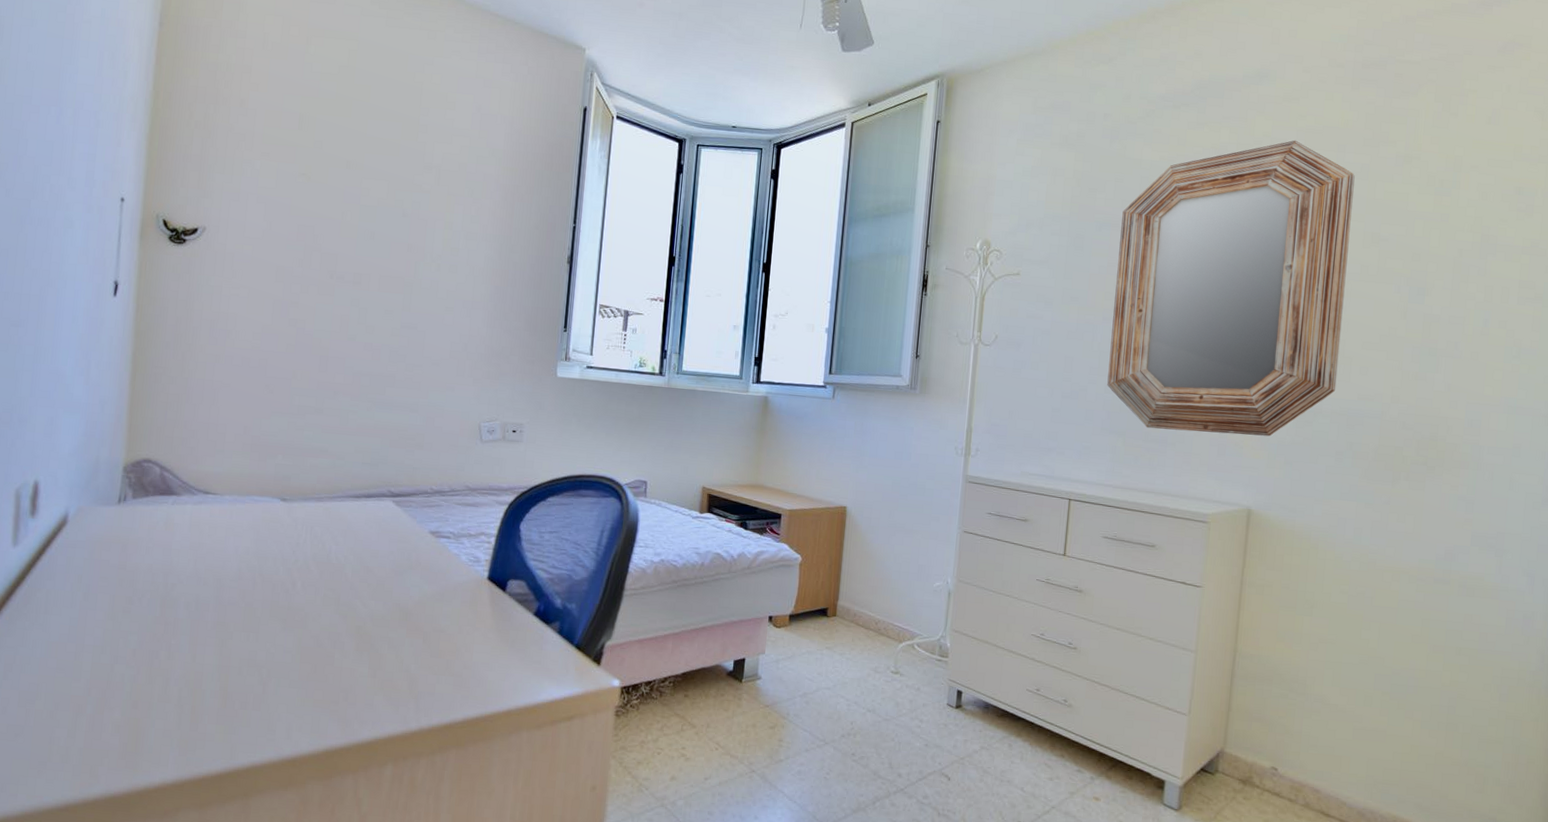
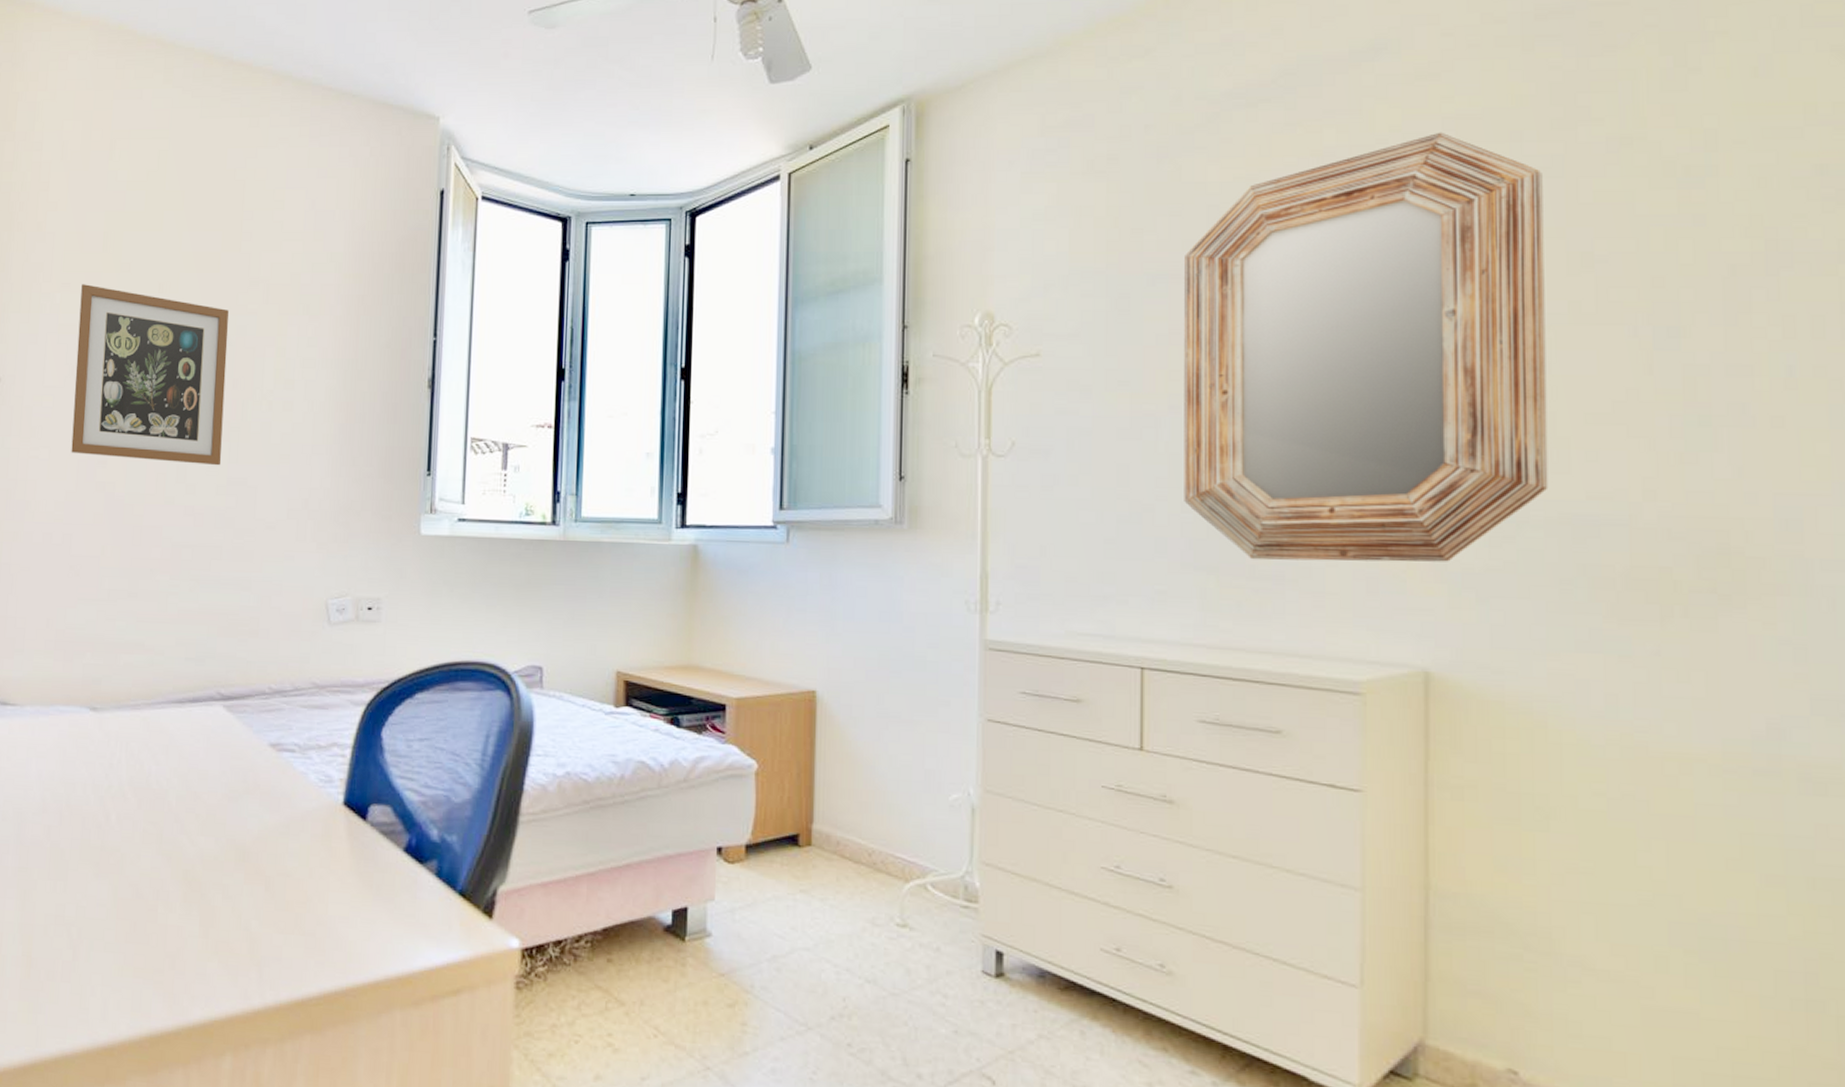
wall art: none [267,155,406,313] -> present [71,284,229,466]

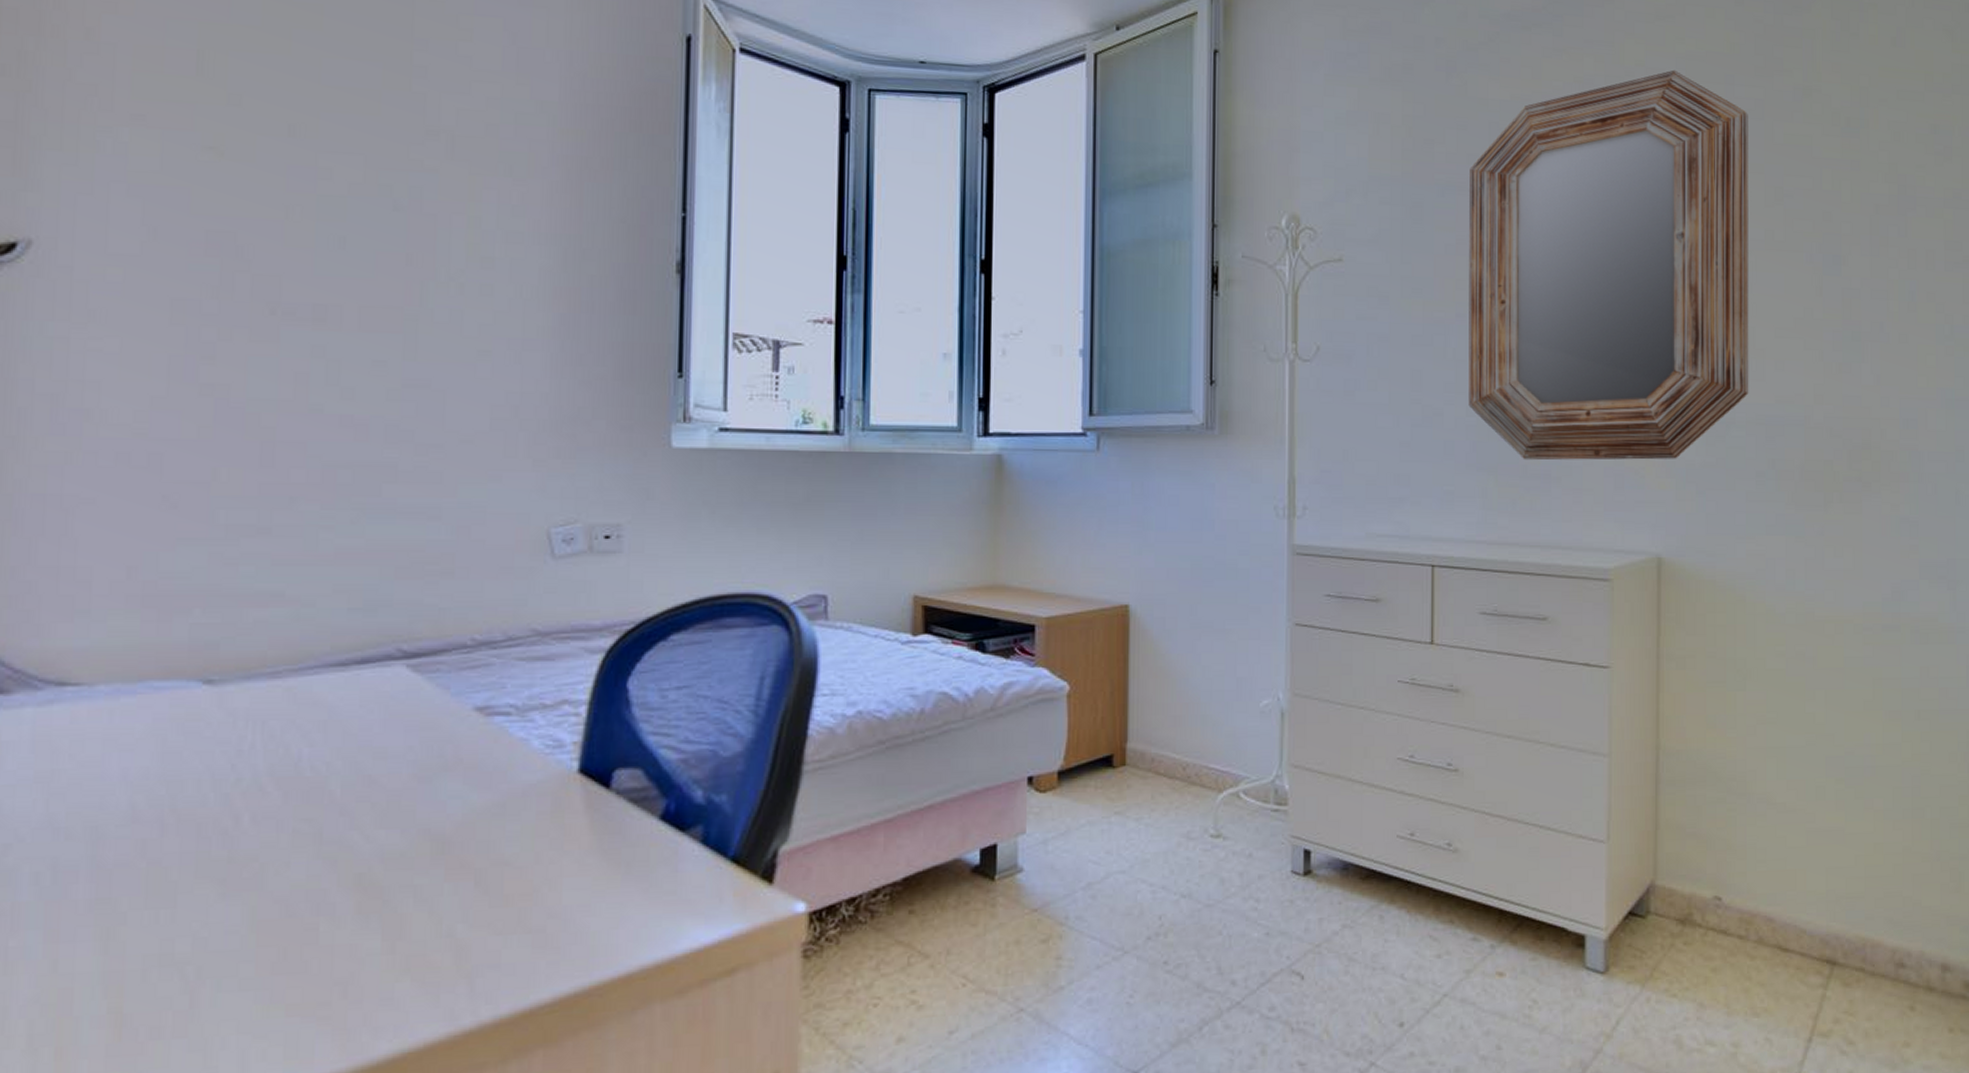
wall art: present [71,284,229,466] -> none [156,118,397,364]

